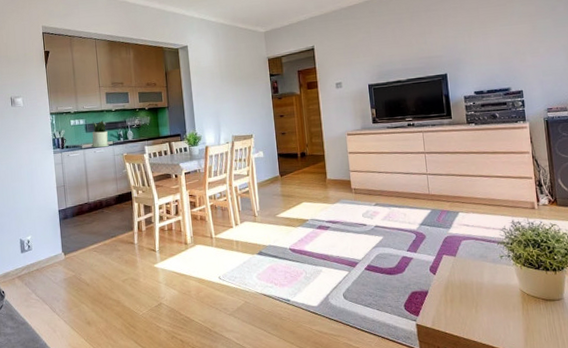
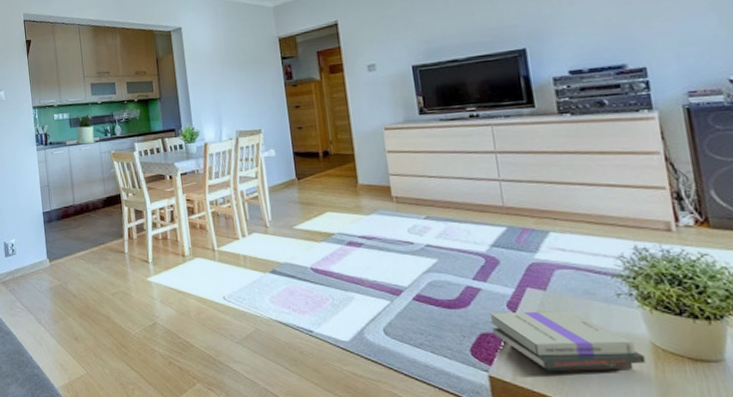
books: none [417,270,517,317] -> present [489,311,647,372]

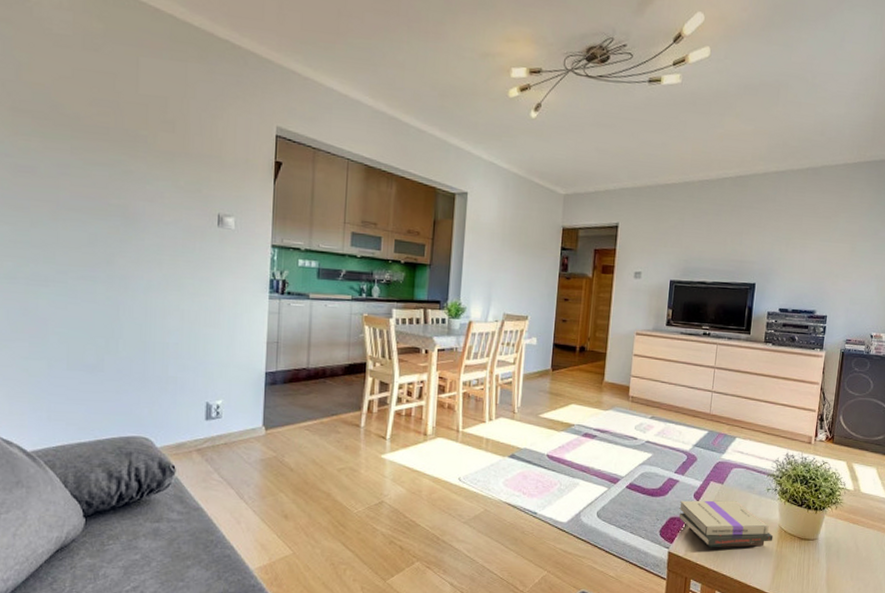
planter: present [75,114,96,145] -> none [321,266,347,302]

